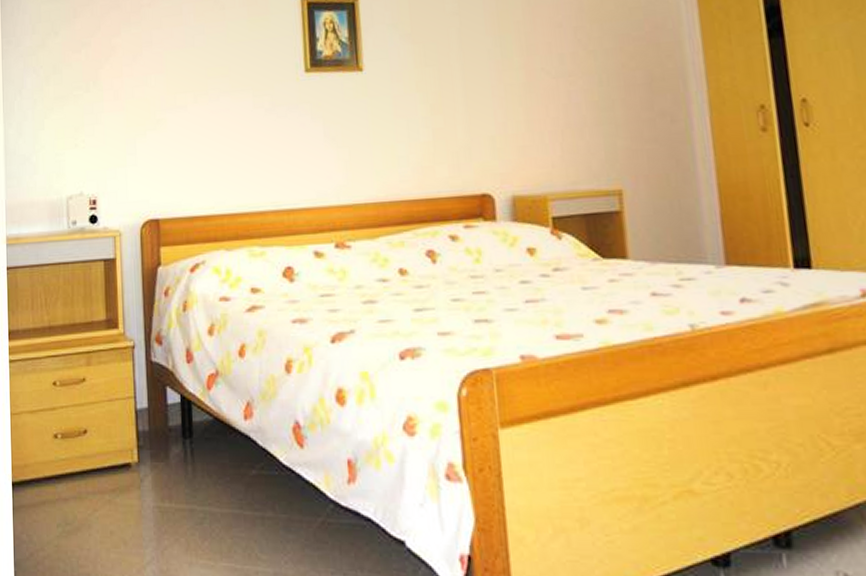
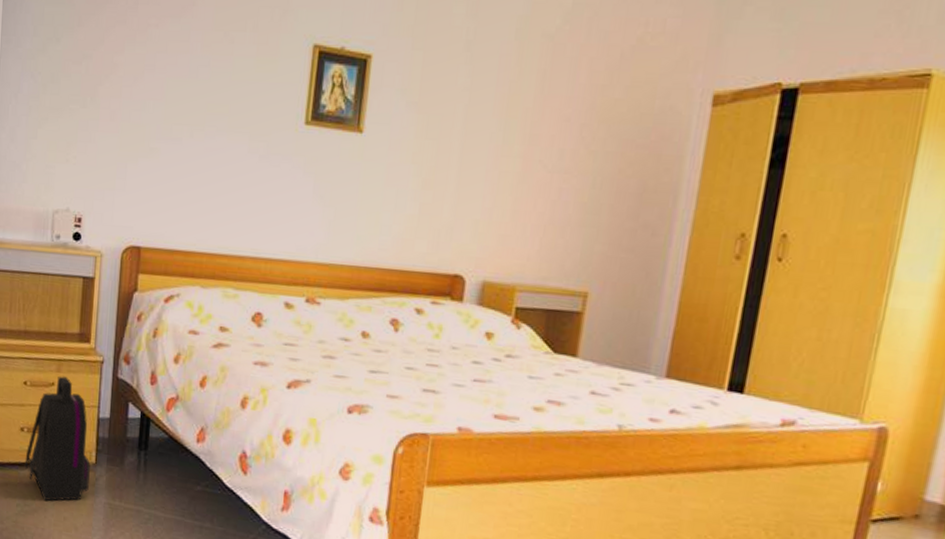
backpack: none [61,369,134,516] -> present [24,375,90,501]

